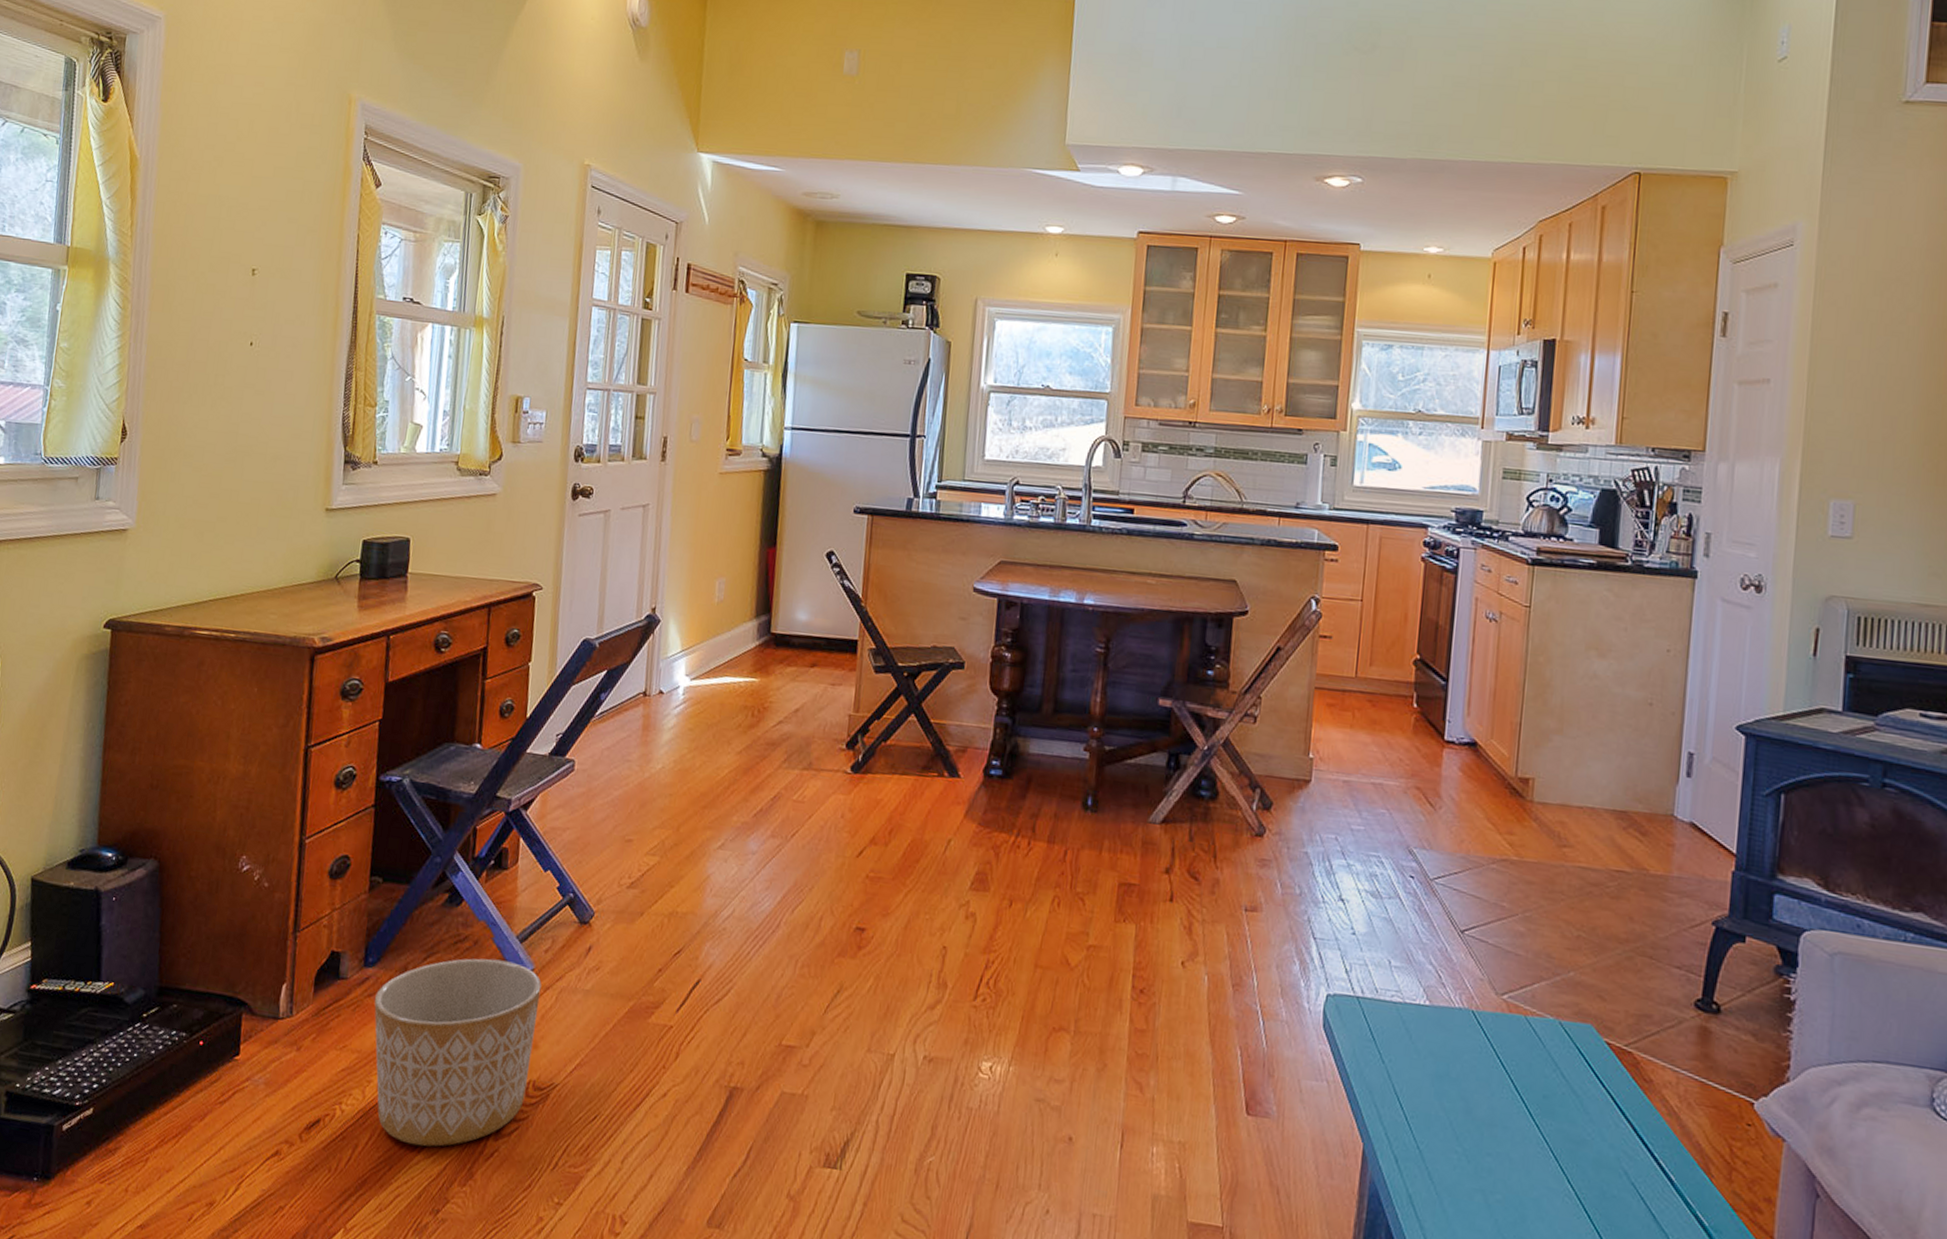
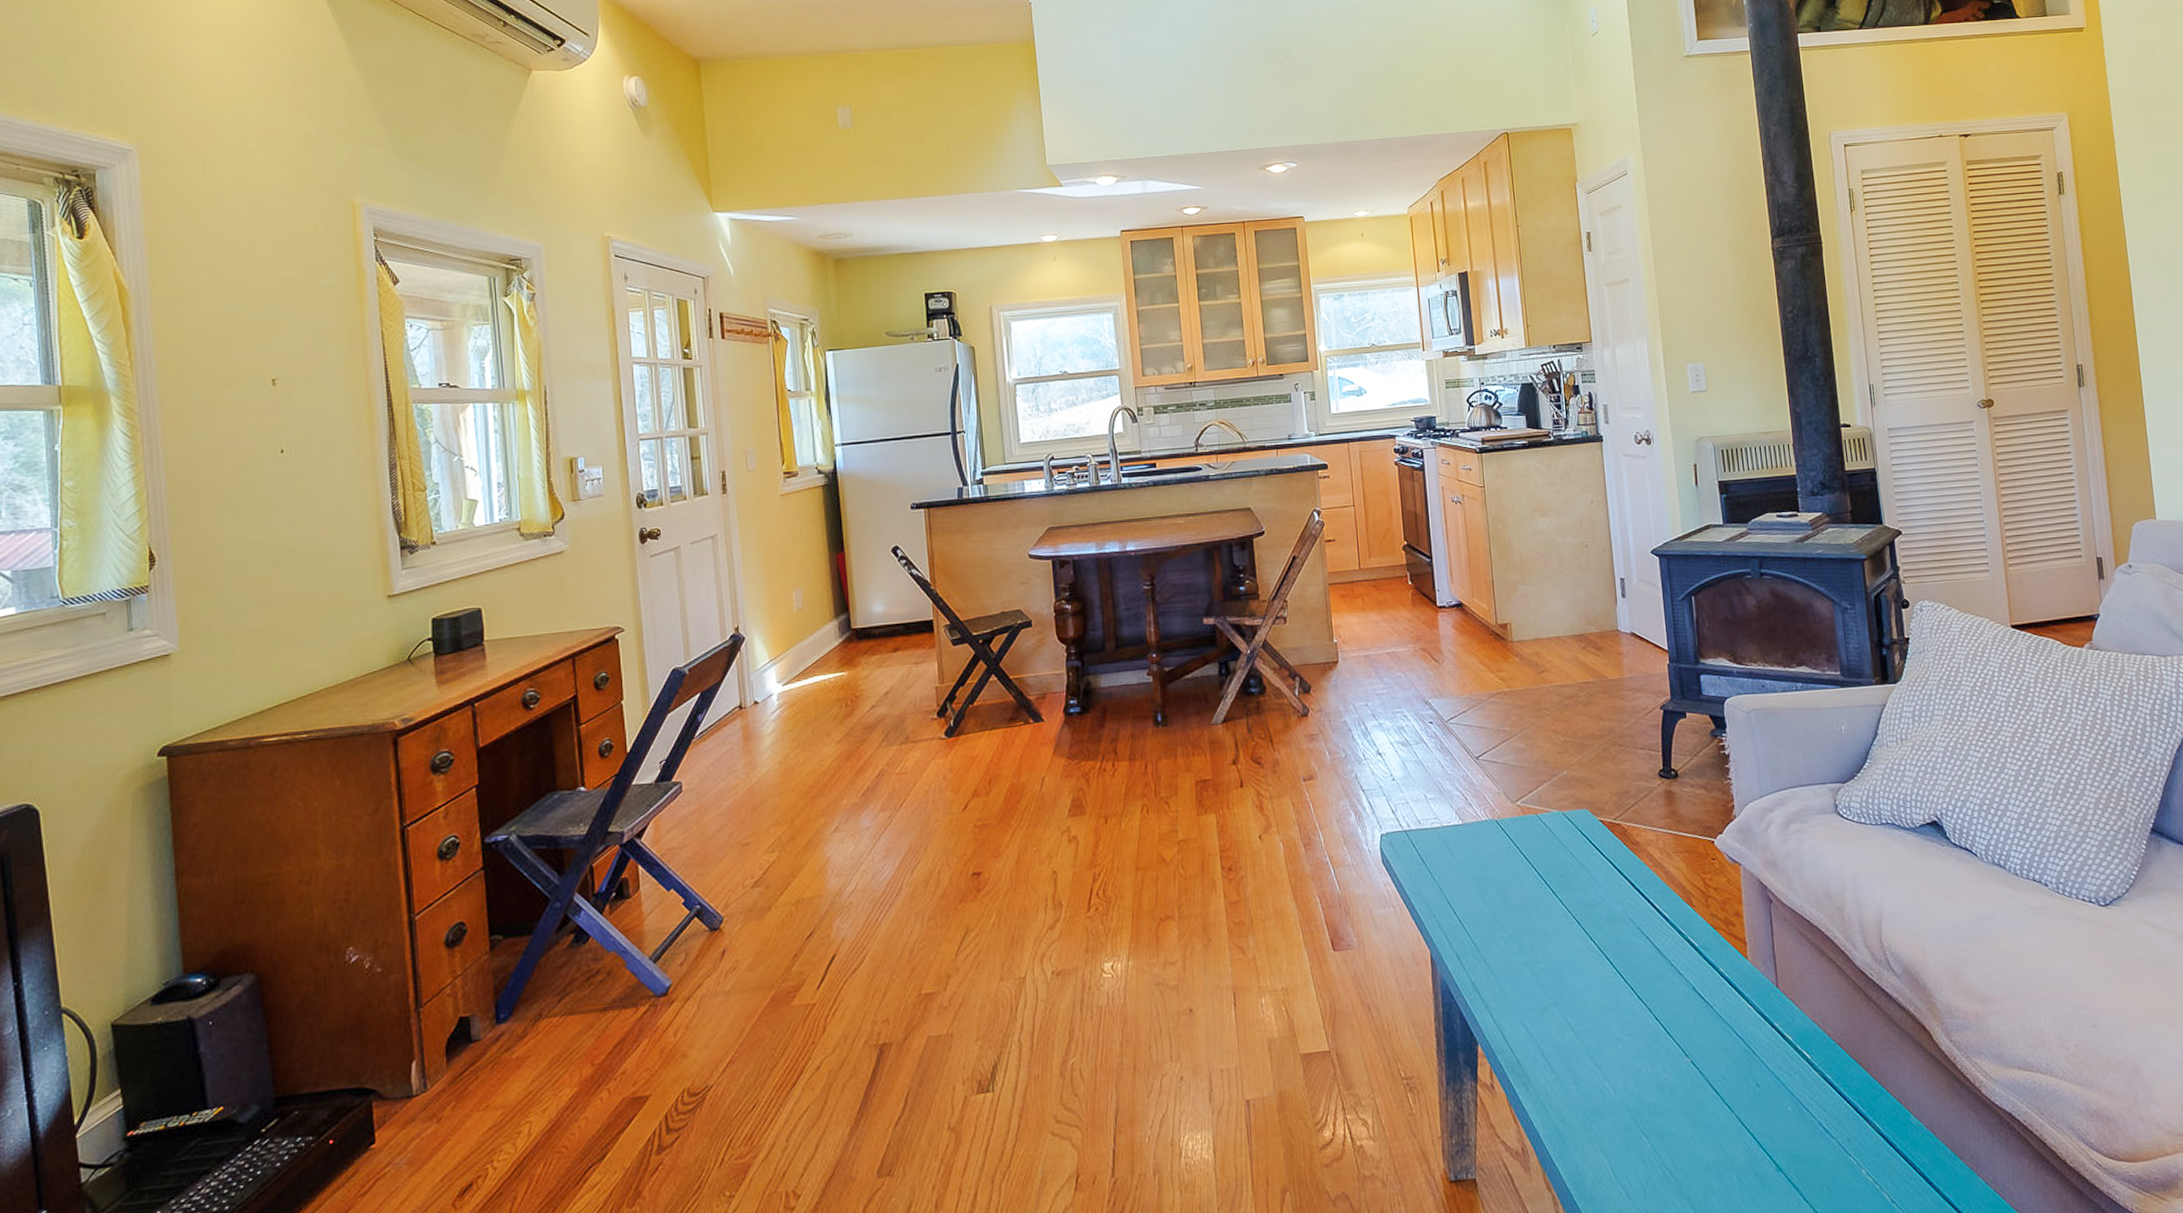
planter: present [374,958,542,1147] -> none [512,982,682,1182]

